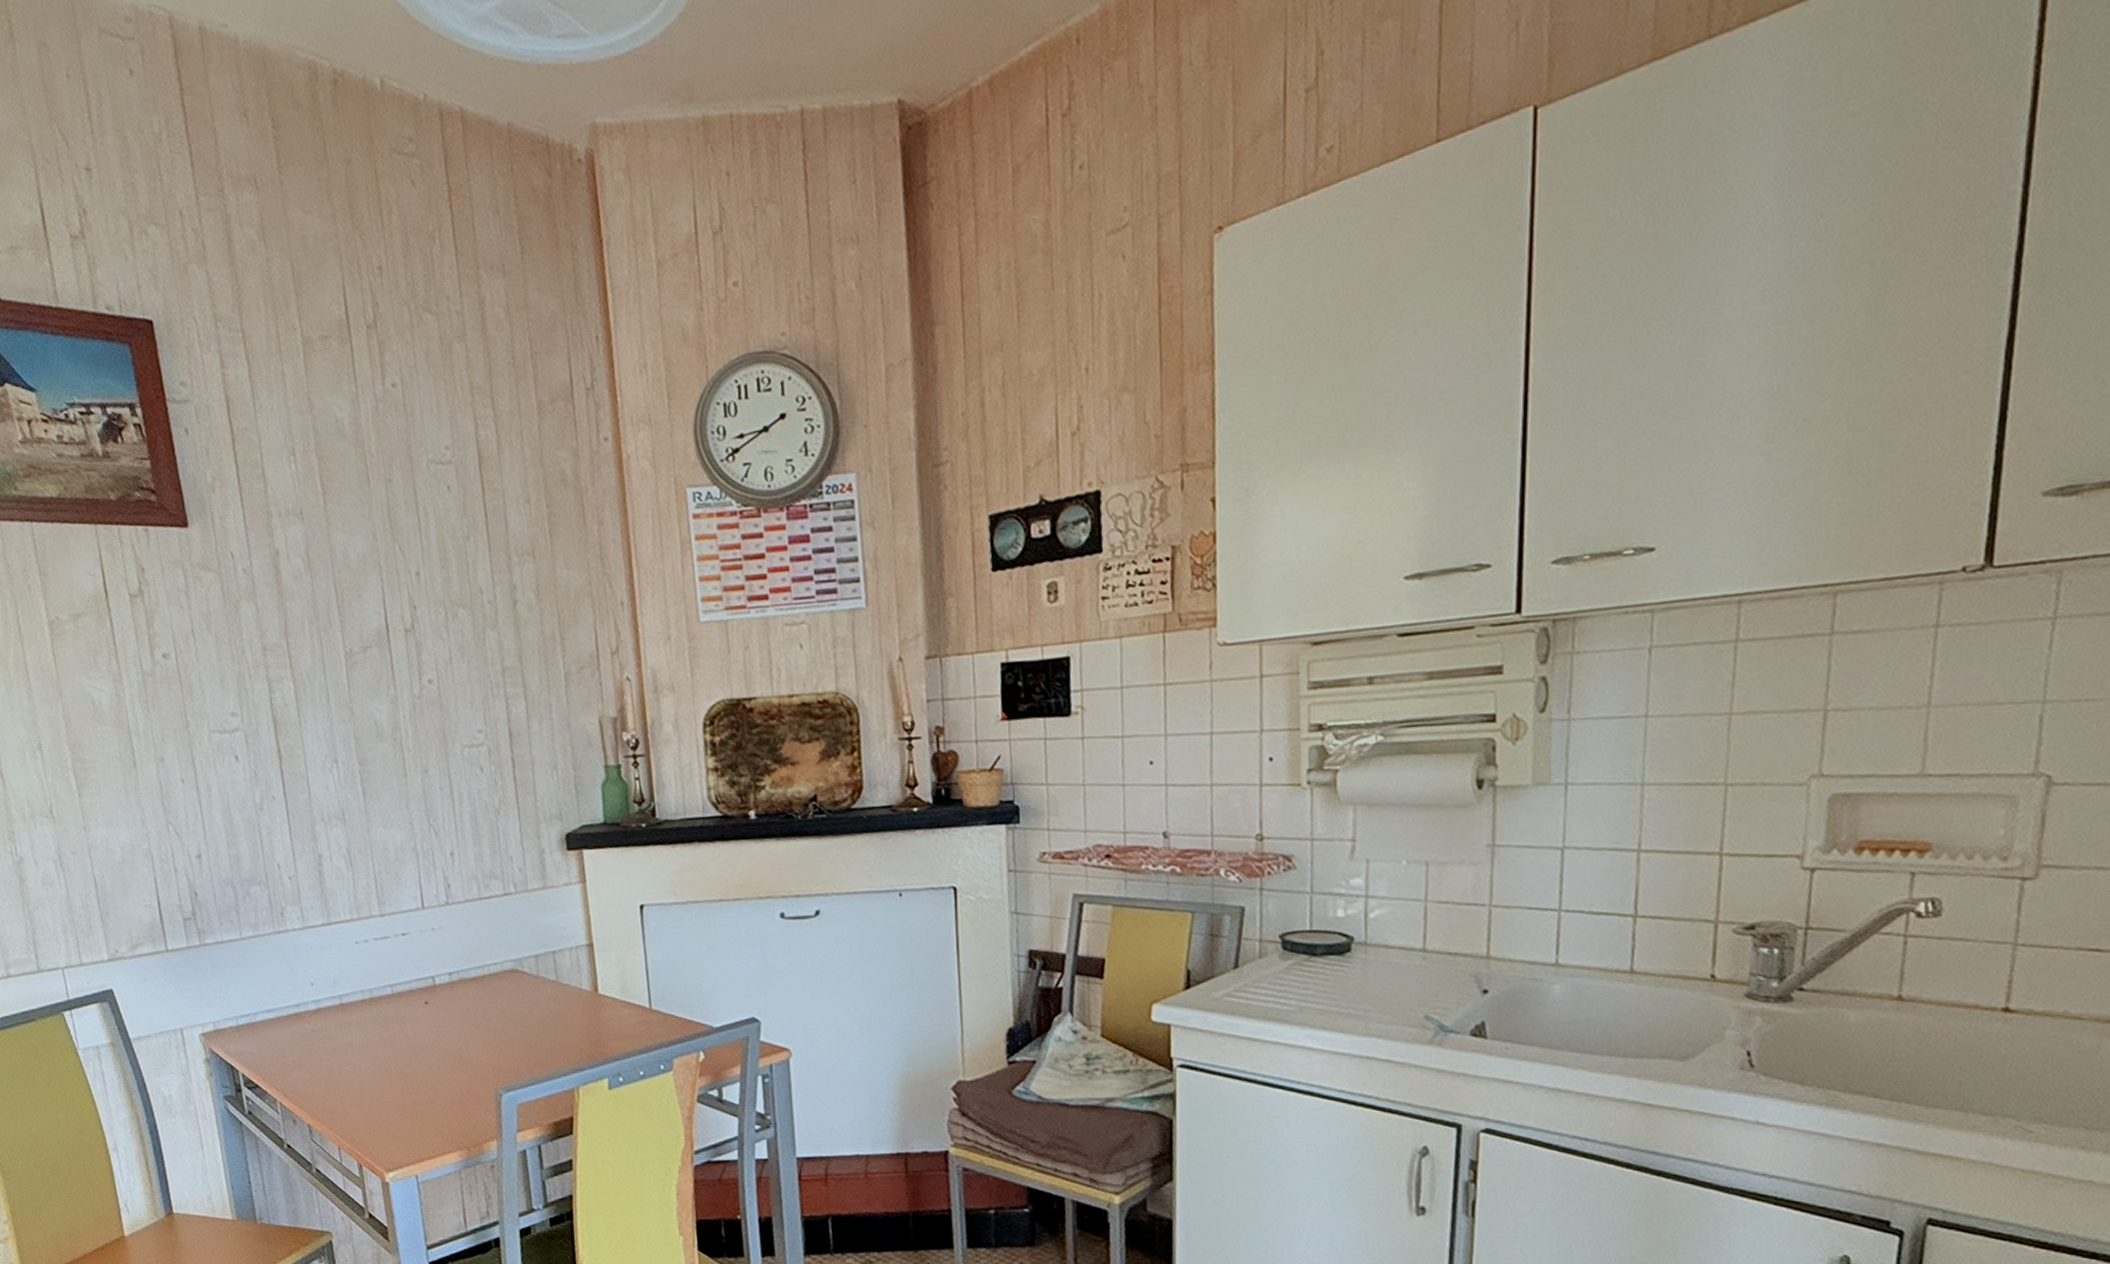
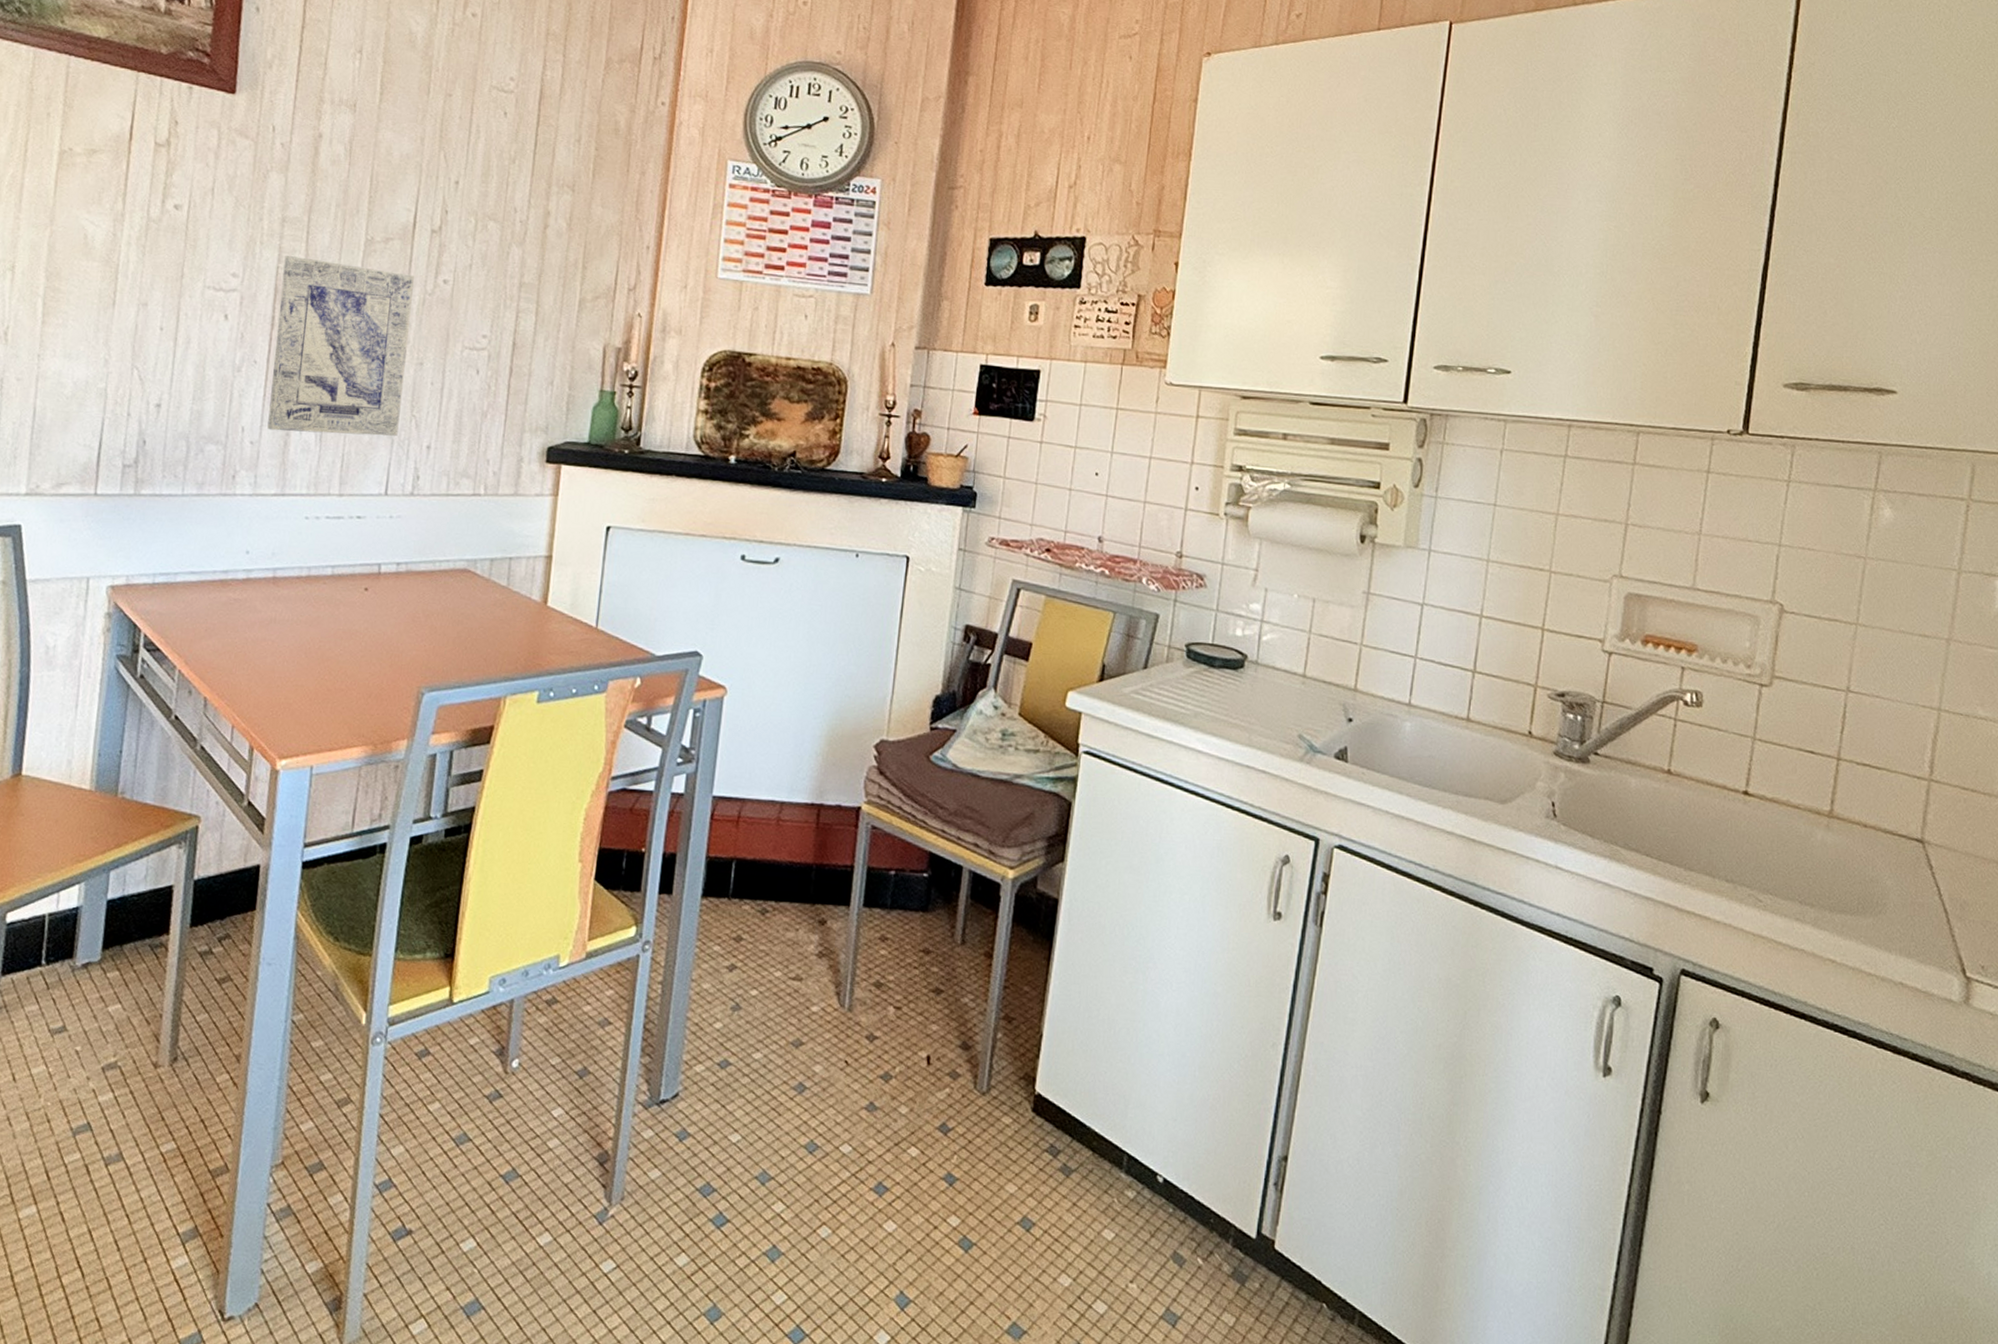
wall art: none [274,681,421,863] -> present [267,255,414,436]

